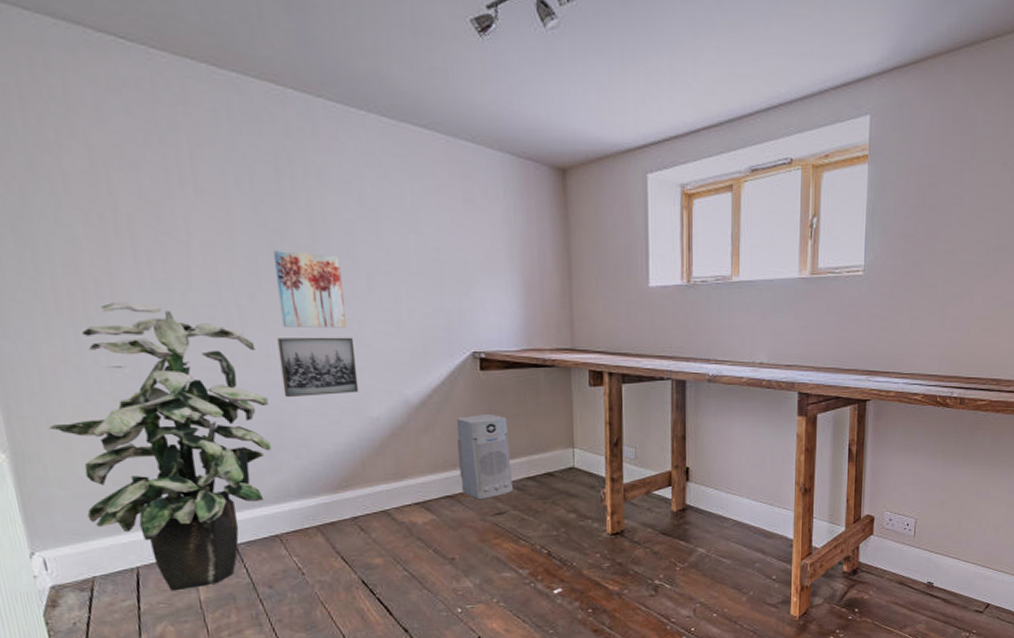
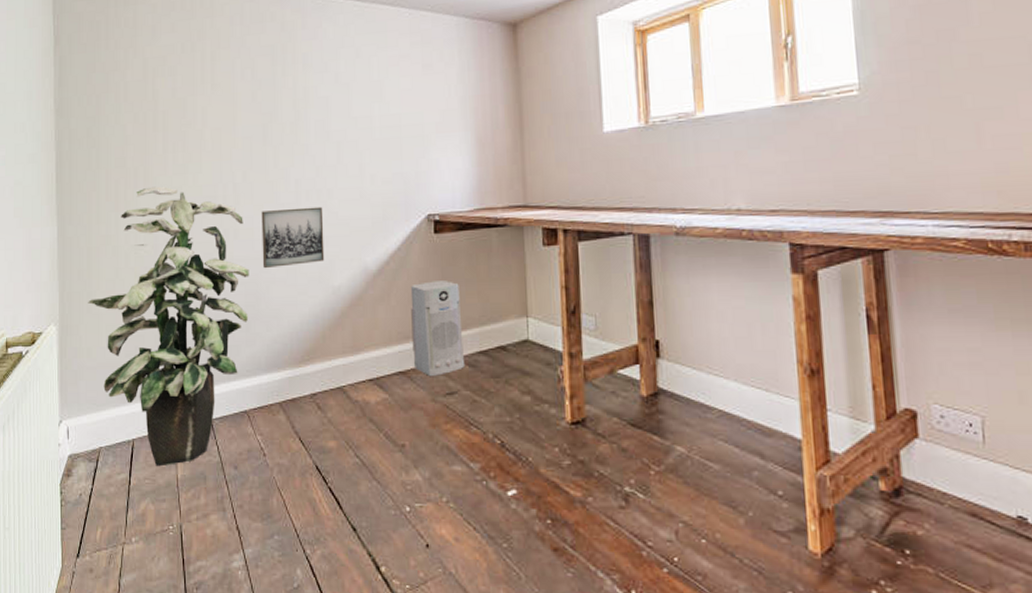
wall art: present [274,251,346,328] -> none [265,129,318,201]

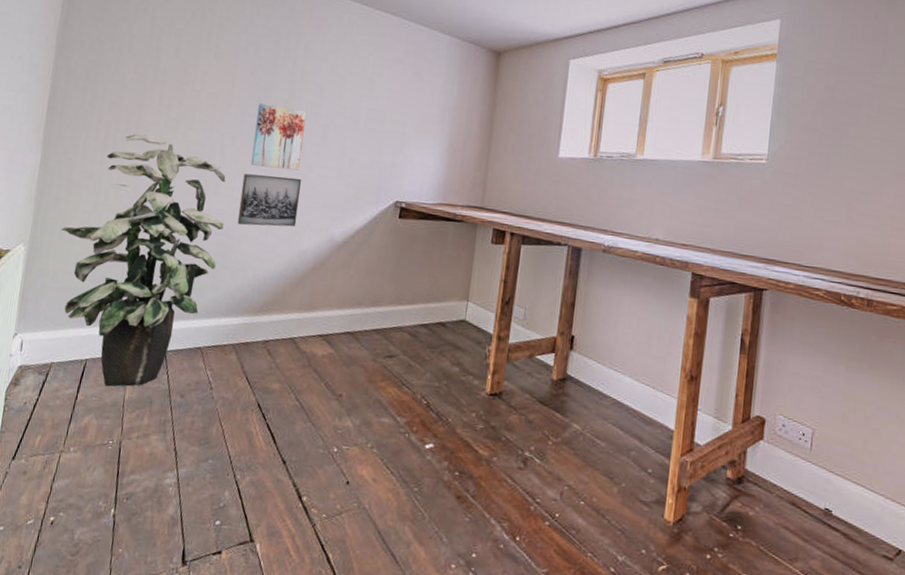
wall art: none [265,129,318,201] -> present [250,103,307,170]
air purifier: present [410,281,464,377] -> none [362,258,413,340]

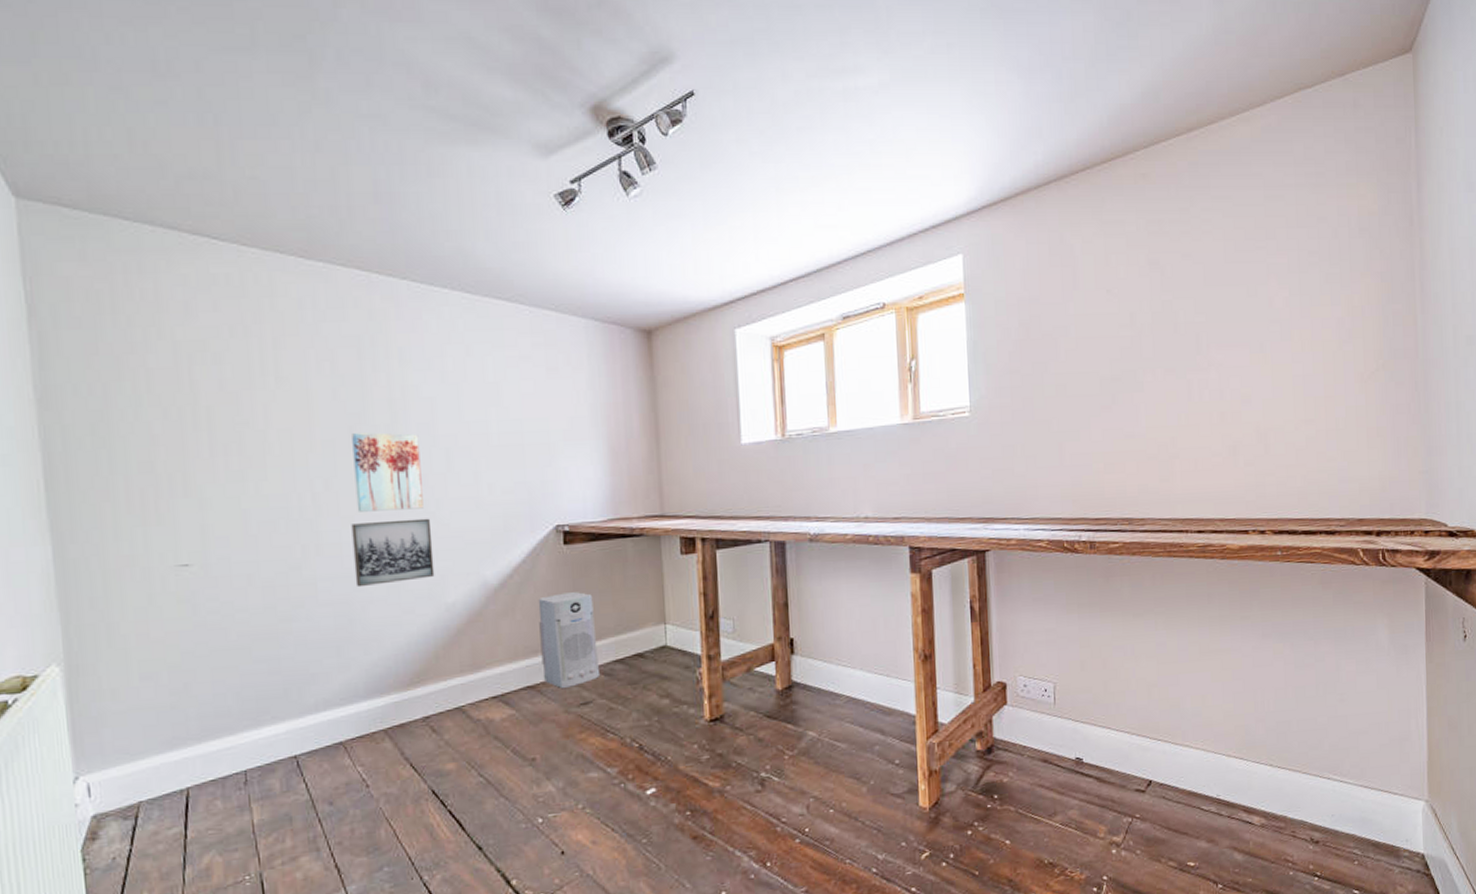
indoor plant: present [61,134,226,387] -> none [108,495,341,815]
air purifier: none [362,258,413,340] -> present [538,592,599,689]

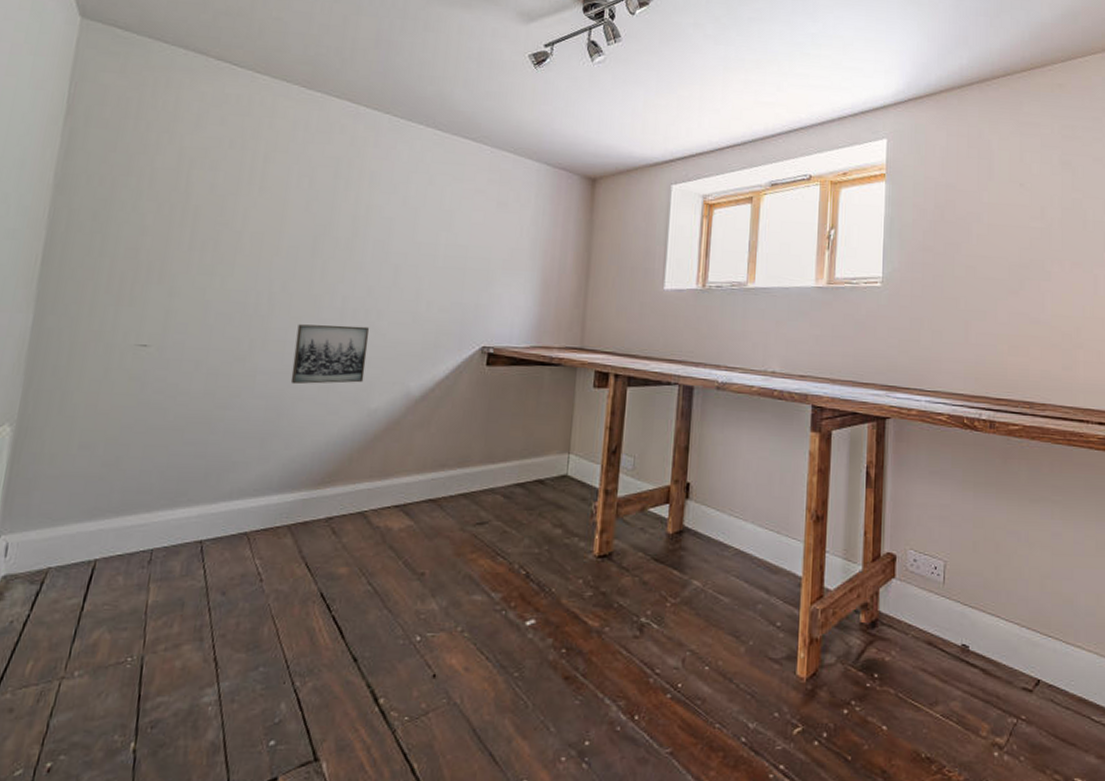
wall art: present [352,433,424,512] -> none [306,243,374,318]
air purifier: present [538,592,599,689] -> none [446,412,505,507]

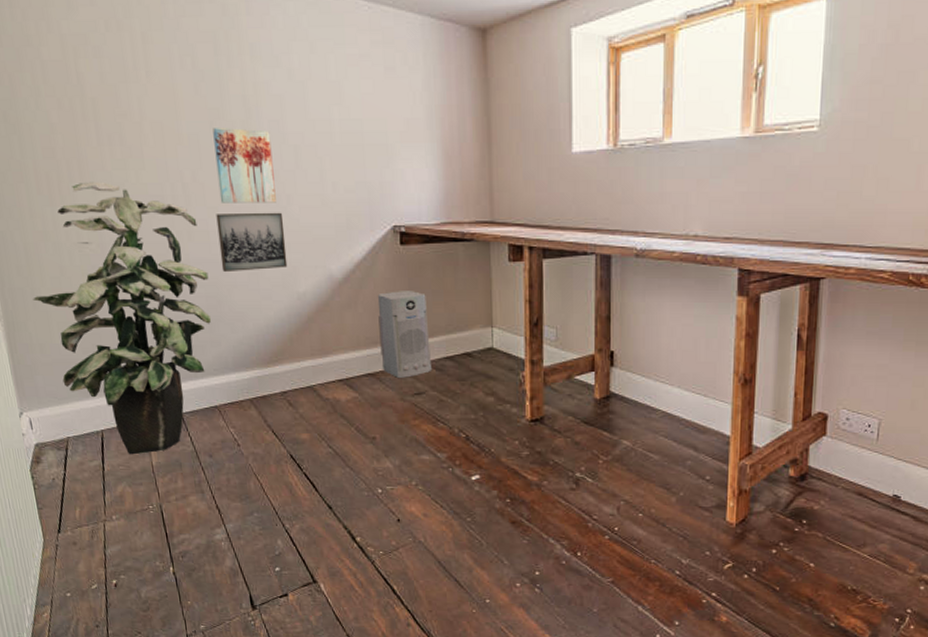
indoor plant: none [60,284,276,591] -> present [33,181,212,455]
wall art: none [306,243,374,318] -> present [213,128,276,203]
air purifier: none [446,412,505,507] -> present [377,291,431,379]

